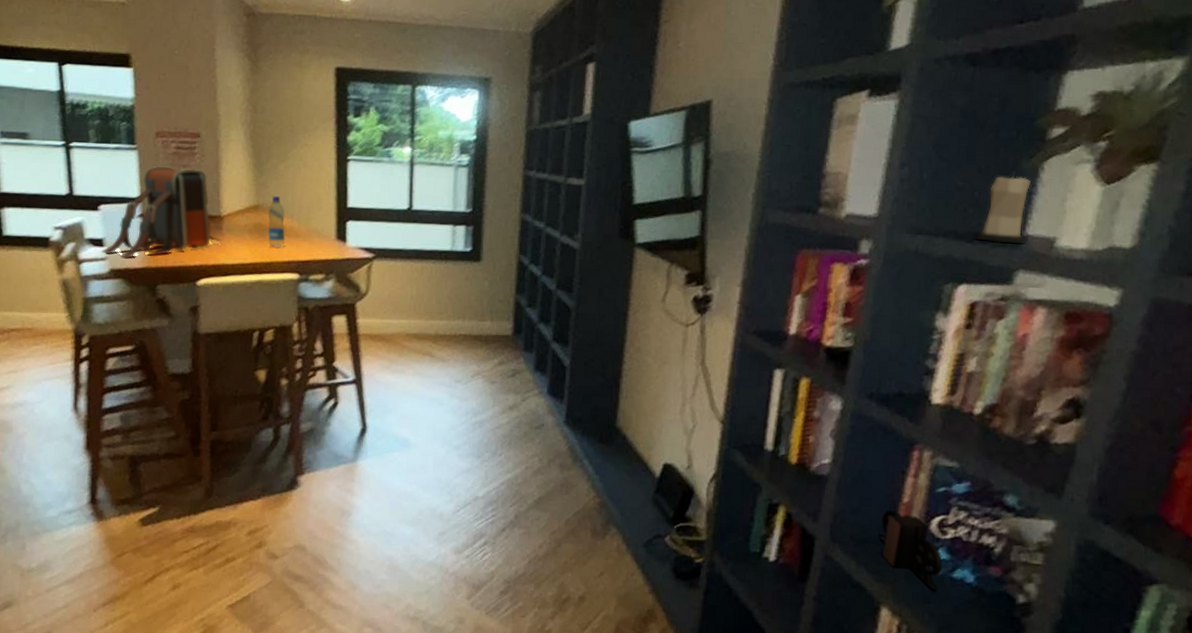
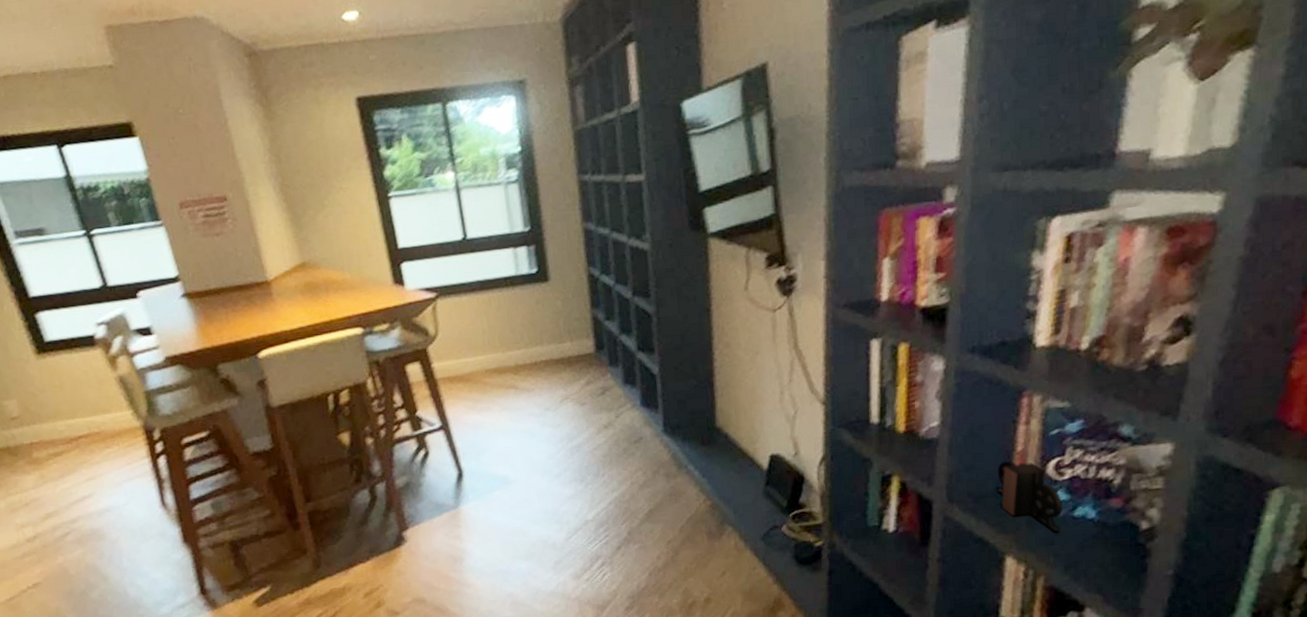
backpack: present [101,166,222,259] -> none [151,235,274,344]
bottle: present [267,195,285,249] -> none [316,249,341,305]
candle: present [973,170,1031,245] -> none [1063,83,1122,167]

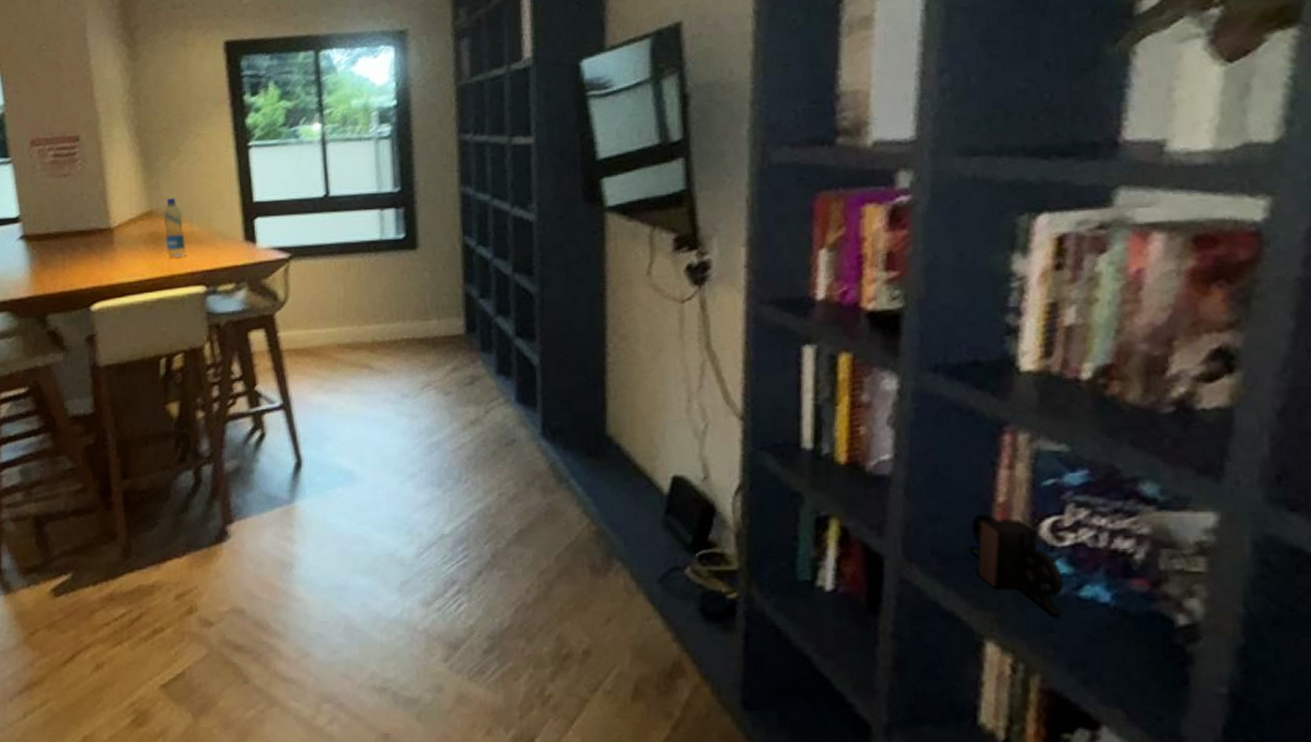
bottle: none [316,249,341,305] -> present [163,197,185,259]

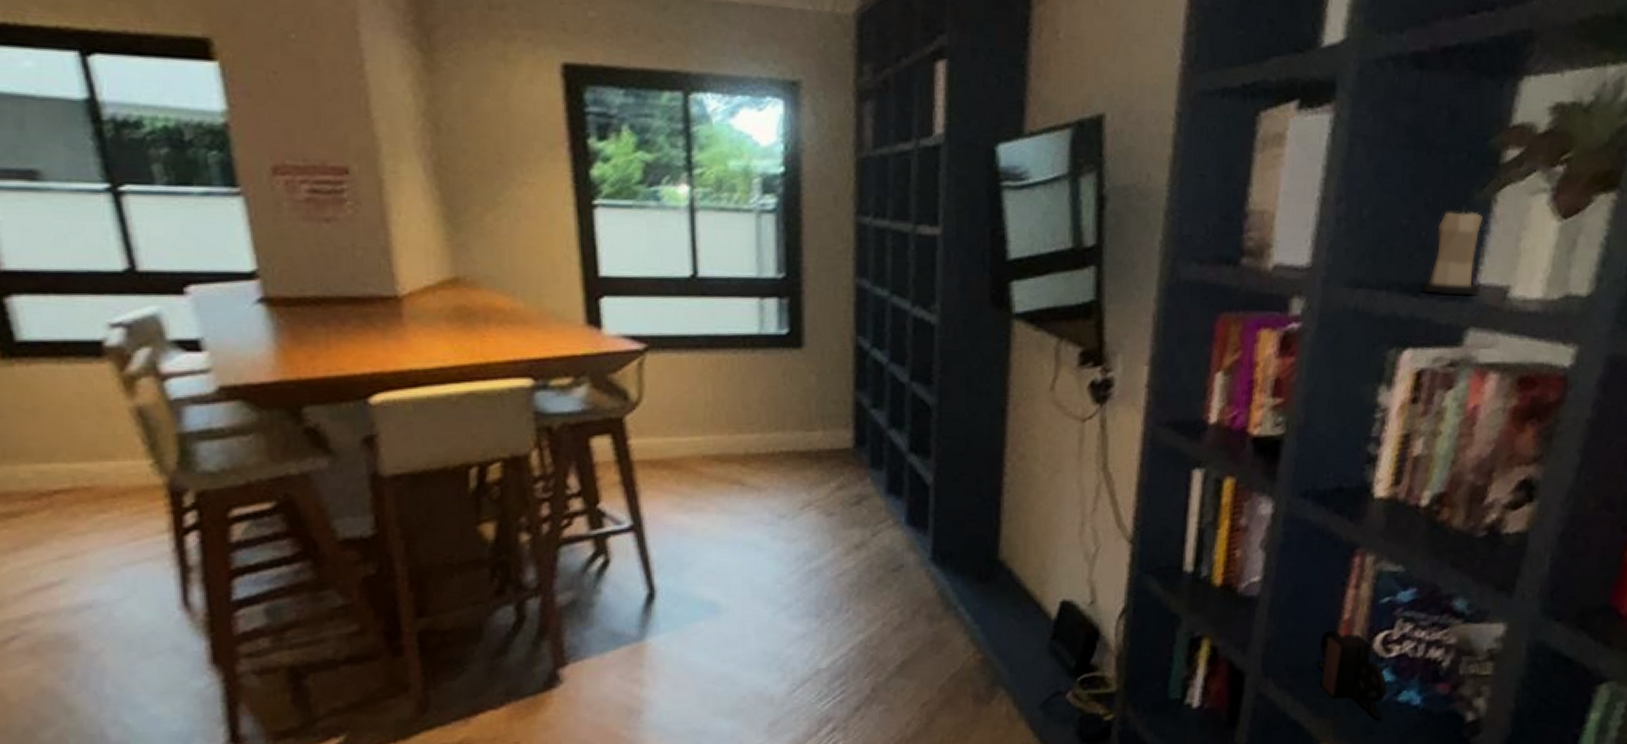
bottle: present [163,197,185,259] -> none [474,261,505,342]
candle: none [1049,60,1127,156] -> present [1420,204,1483,296]

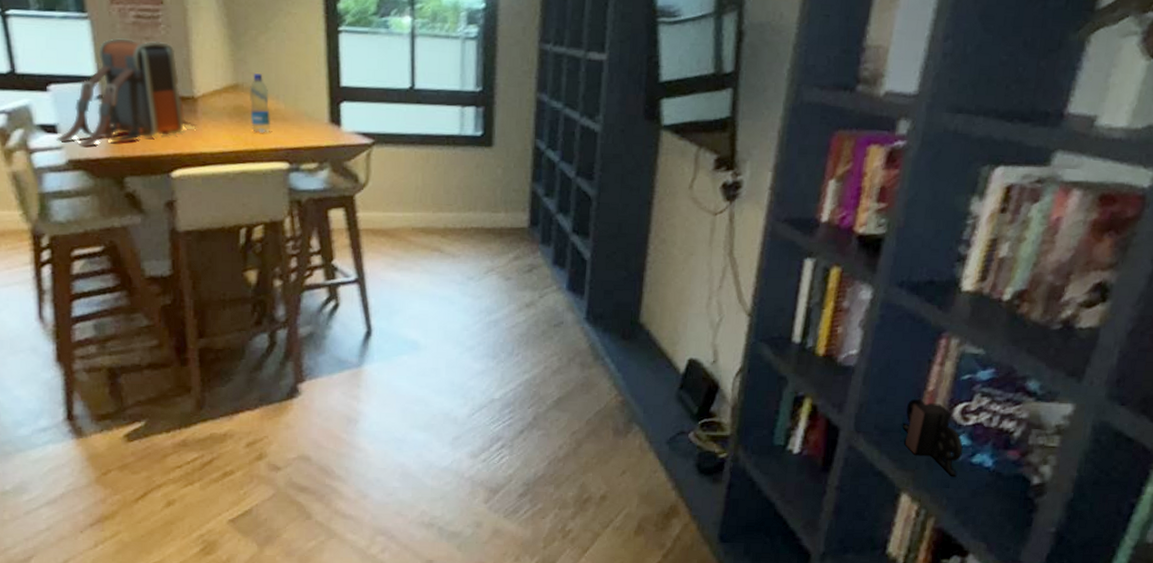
backpack: none [198,220,403,369] -> present [55,38,197,148]
bottle: none [474,261,505,342] -> present [249,72,270,134]
candle: present [1420,204,1483,296] -> none [1014,43,1076,123]

